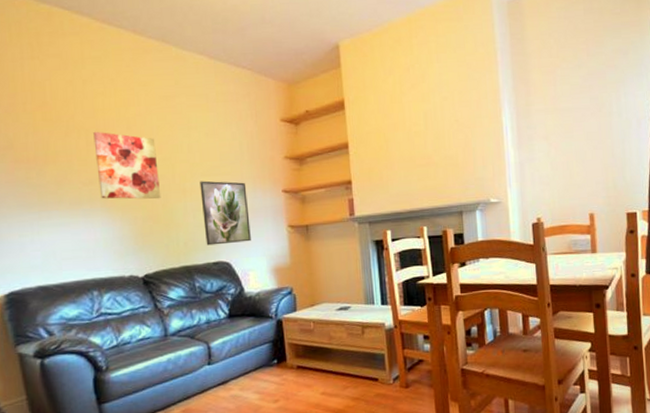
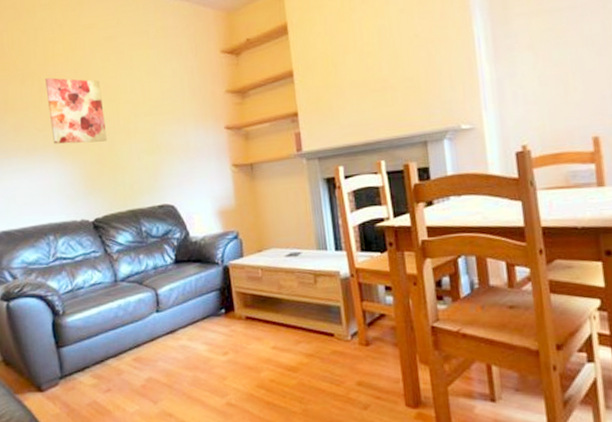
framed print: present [200,180,251,246] -> none [143,120,195,188]

